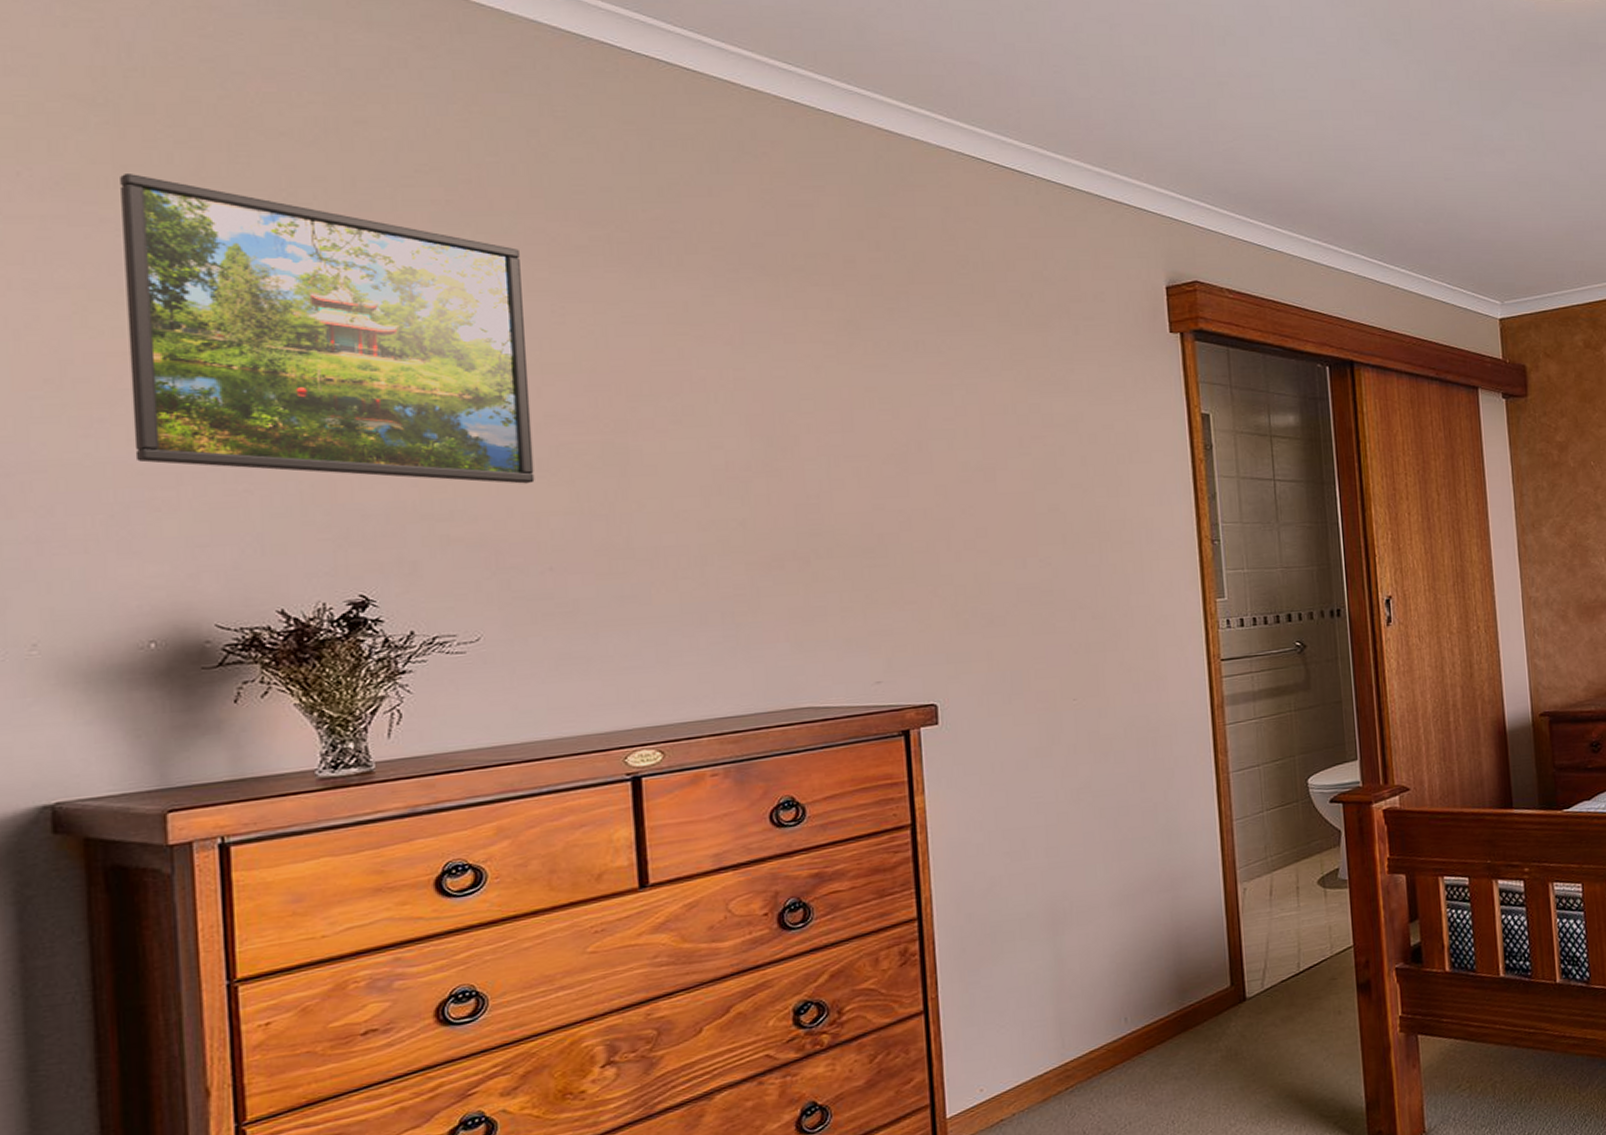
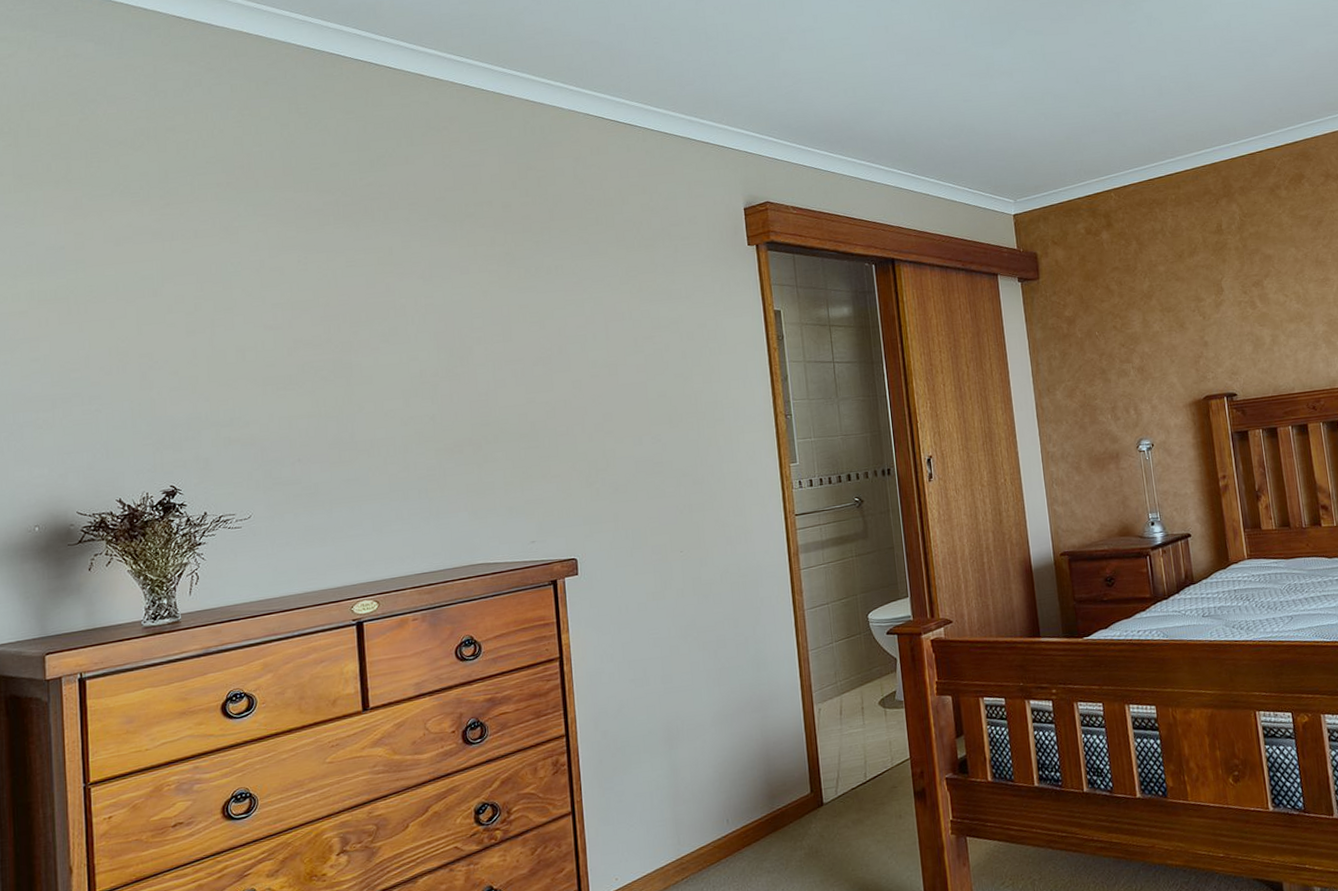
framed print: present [120,174,535,484] -> none [18,181,288,396]

